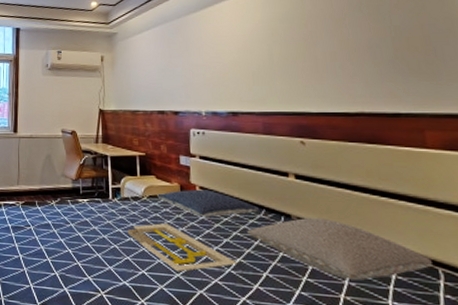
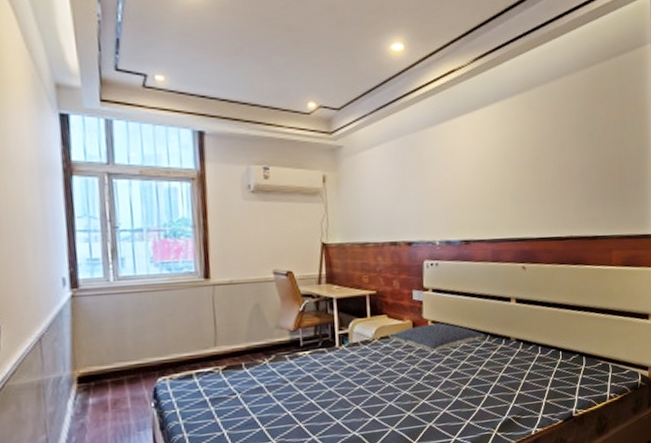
serving tray: present [127,223,238,273] -> none [356,364,464,410]
pillow: present [247,217,432,280] -> none [473,336,606,386]

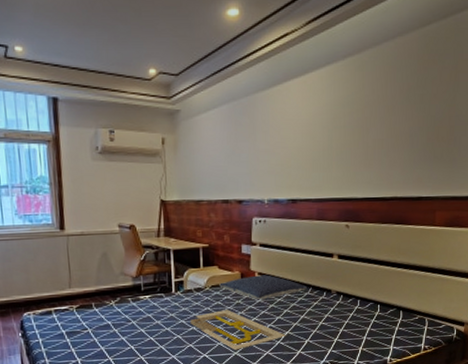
serving tray: none [356,364,464,410] -> present [190,310,286,351]

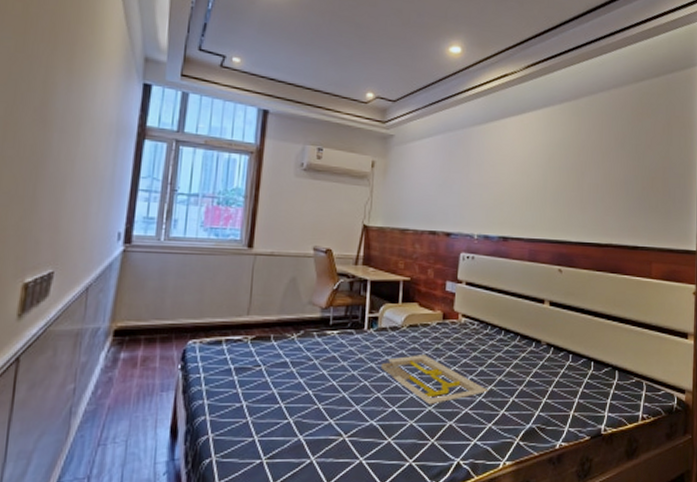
pillow: present [219,275,307,300] -> none [418,317,515,346]

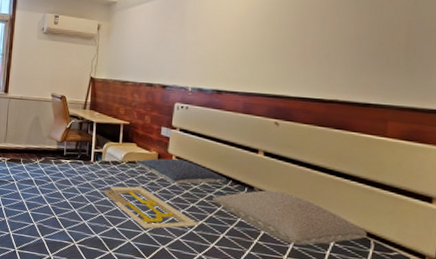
pillow: none [418,317,515,346] -> present [136,158,227,185]
pillow: none [501,342,640,397] -> present [212,190,367,245]

